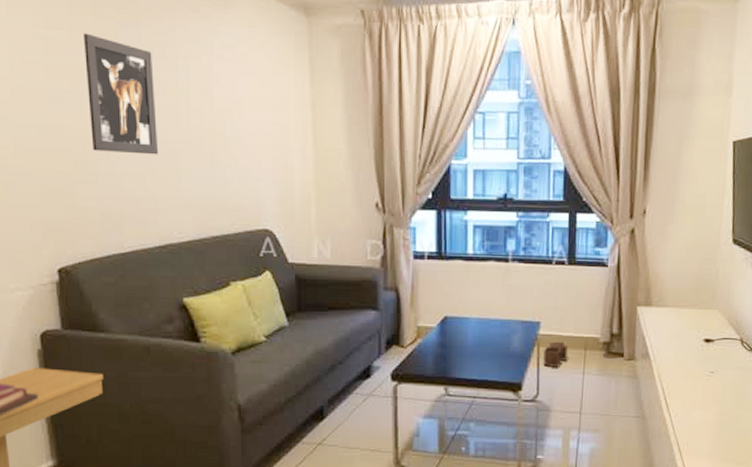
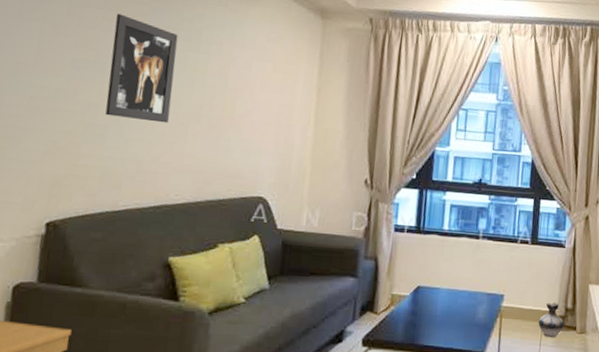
lantern: present [543,341,568,367] -> none [504,314,527,338]
ceramic jug: none [580,328,610,366] -> present [538,302,564,338]

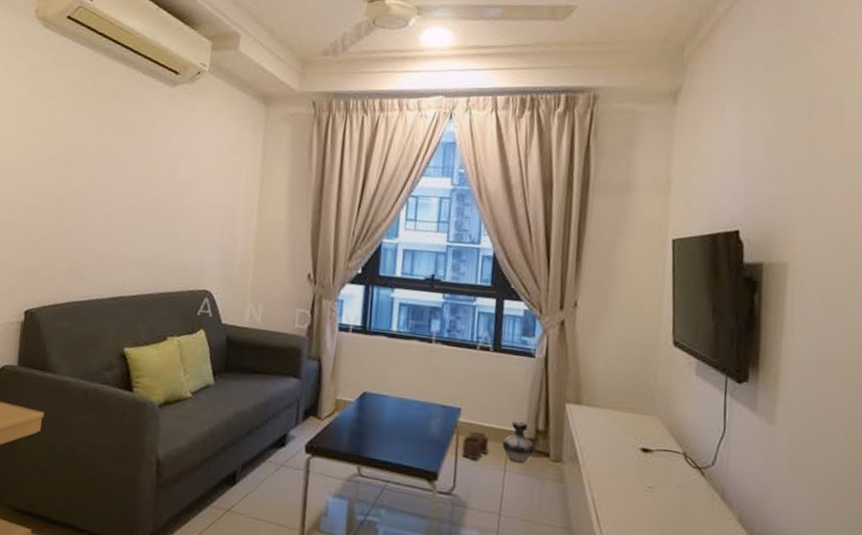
wall art: present [105,13,178,123] -> none [72,113,133,217]
lantern: none [504,314,527,338] -> present [462,432,489,460]

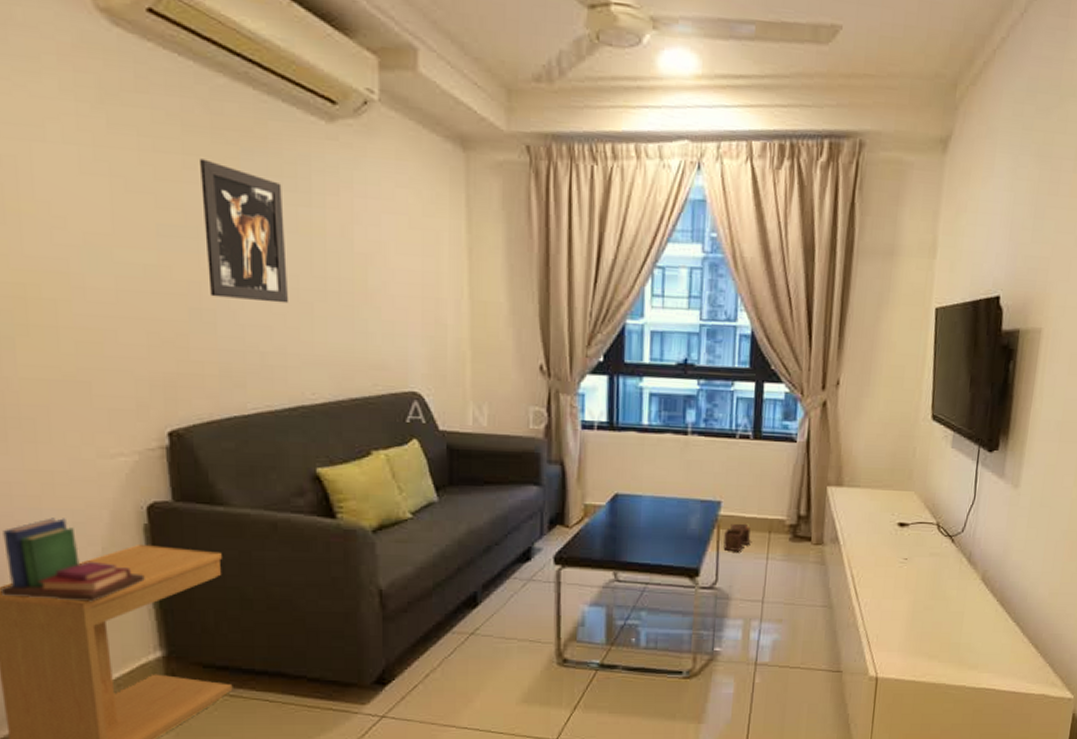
wall art: none [72,113,133,217] -> present [200,159,288,304]
ceramic jug: present [502,421,535,464] -> none [764,509,797,551]

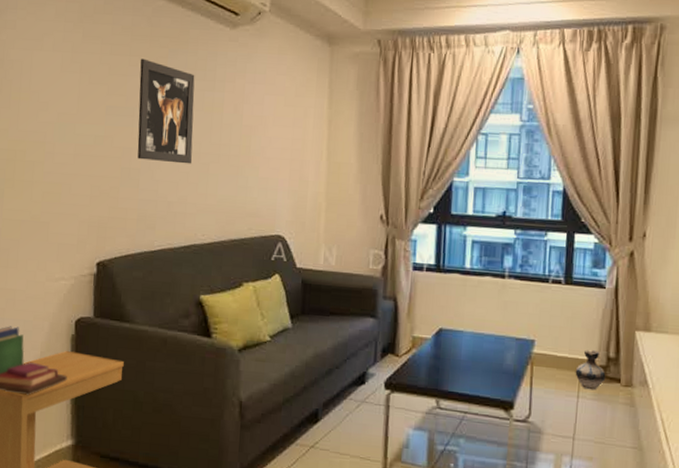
lantern: present [723,523,750,551] -> none [536,361,562,388]
ceramic jug: none [764,509,797,551] -> present [575,350,606,391]

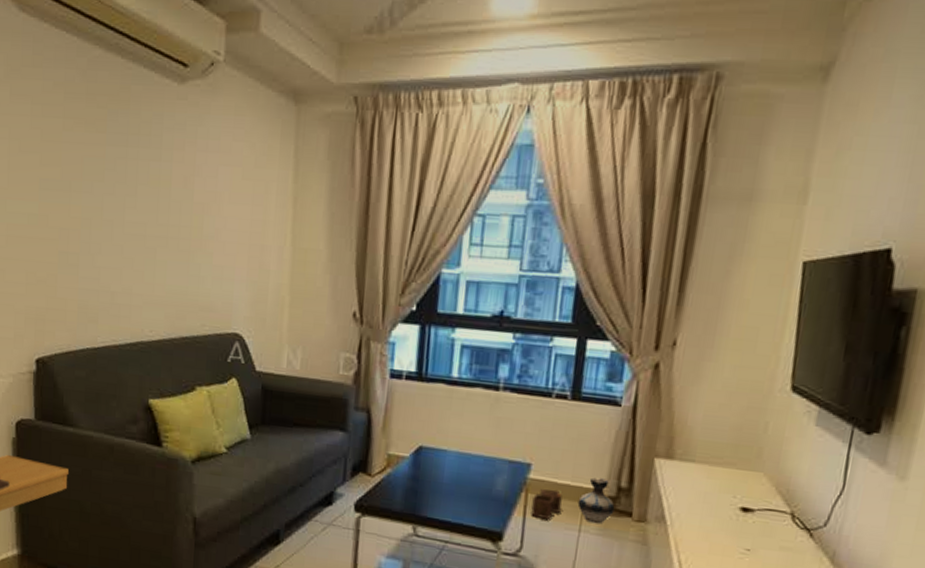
wall art: present [137,58,195,164] -> none [75,121,138,249]
lantern: none [536,361,562,388] -> present [531,489,562,519]

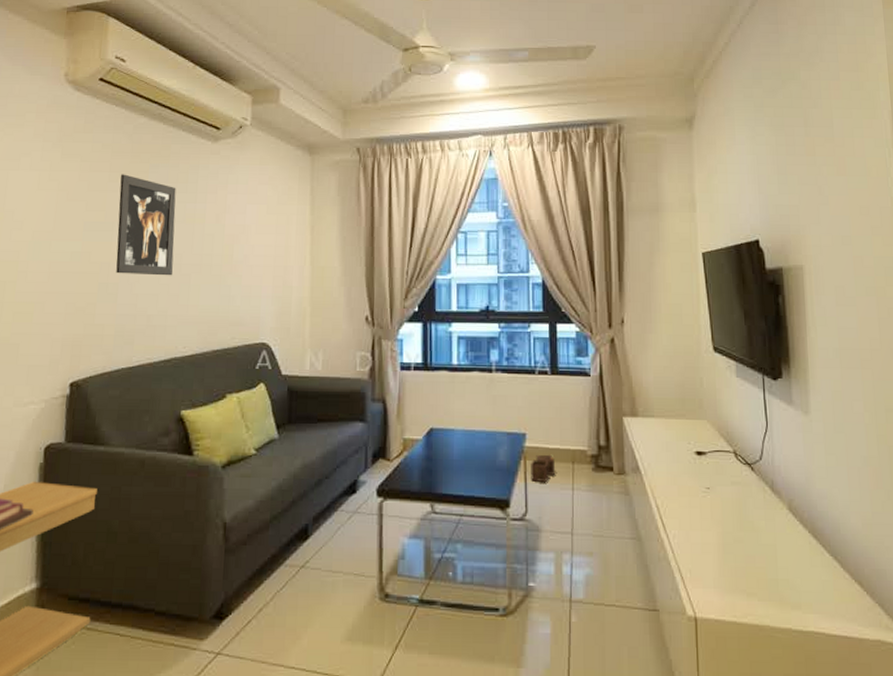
wall art: none [75,121,138,249] -> present [116,174,176,276]
ceramic jug: present [577,477,615,525] -> none [568,440,599,481]

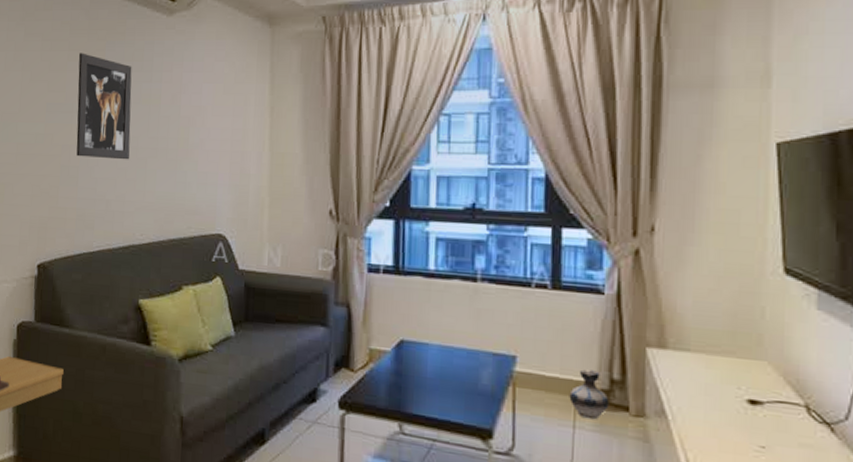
lantern: present [531,454,555,482] -> none [520,383,552,415]
ceramic jug: none [568,440,599,481] -> present [569,369,610,420]

